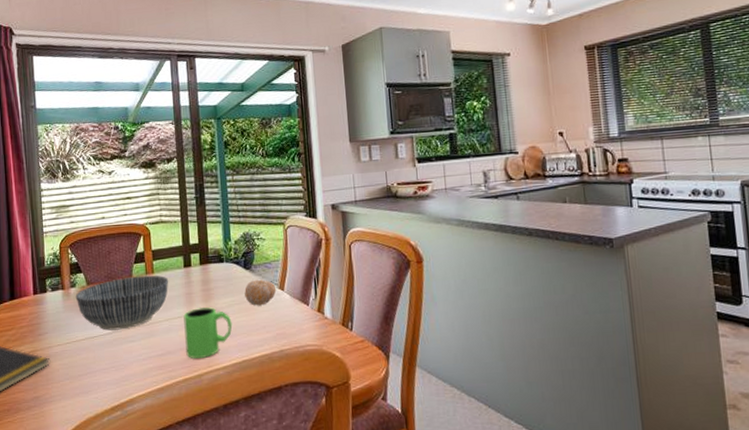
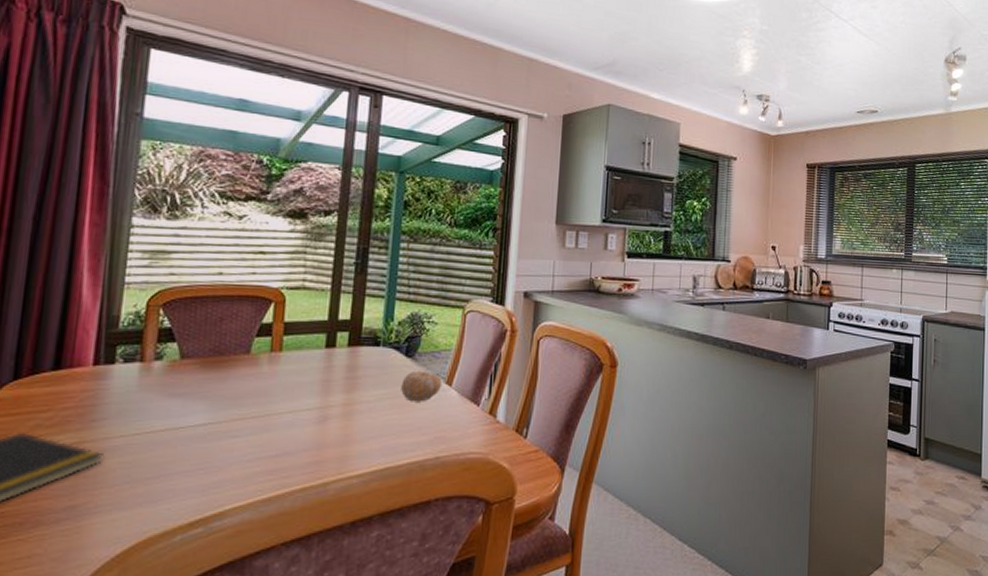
bowl: present [75,275,169,331] -> none [159,353,302,421]
mug: present [183,307,233,358] -> none [310,400,379,462]

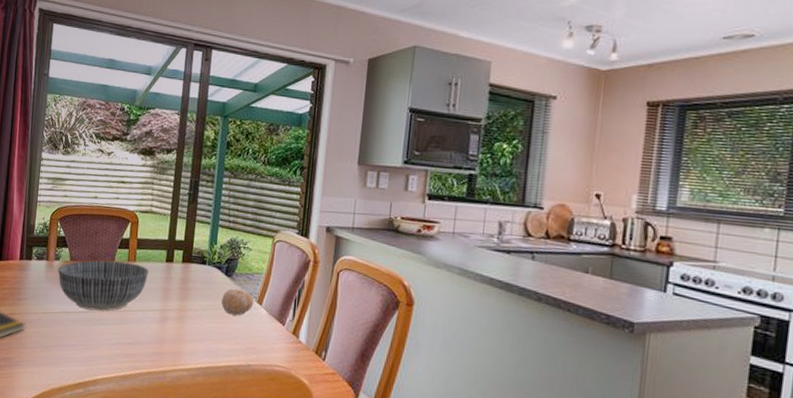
bowl: none [159,353,302,421] -> present [57,260,149,311]

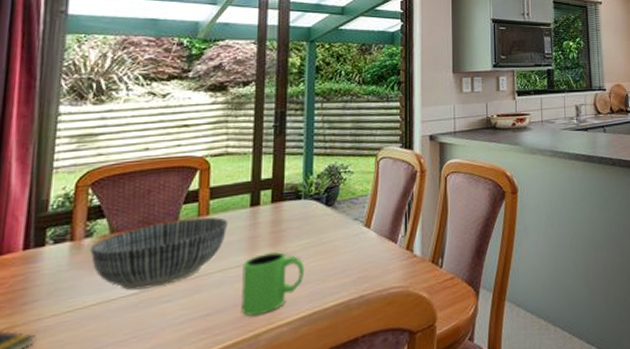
mug: none [154,305,204,356] -> present [241,252,305,316]
fruit: present [221,288,254,316] -> none [324,216,362,248]

